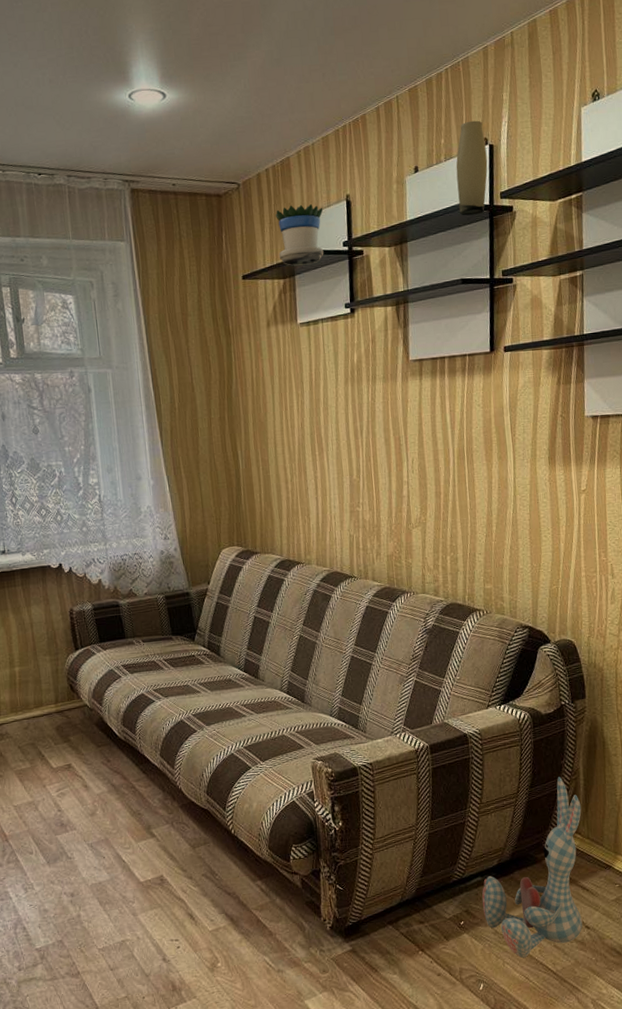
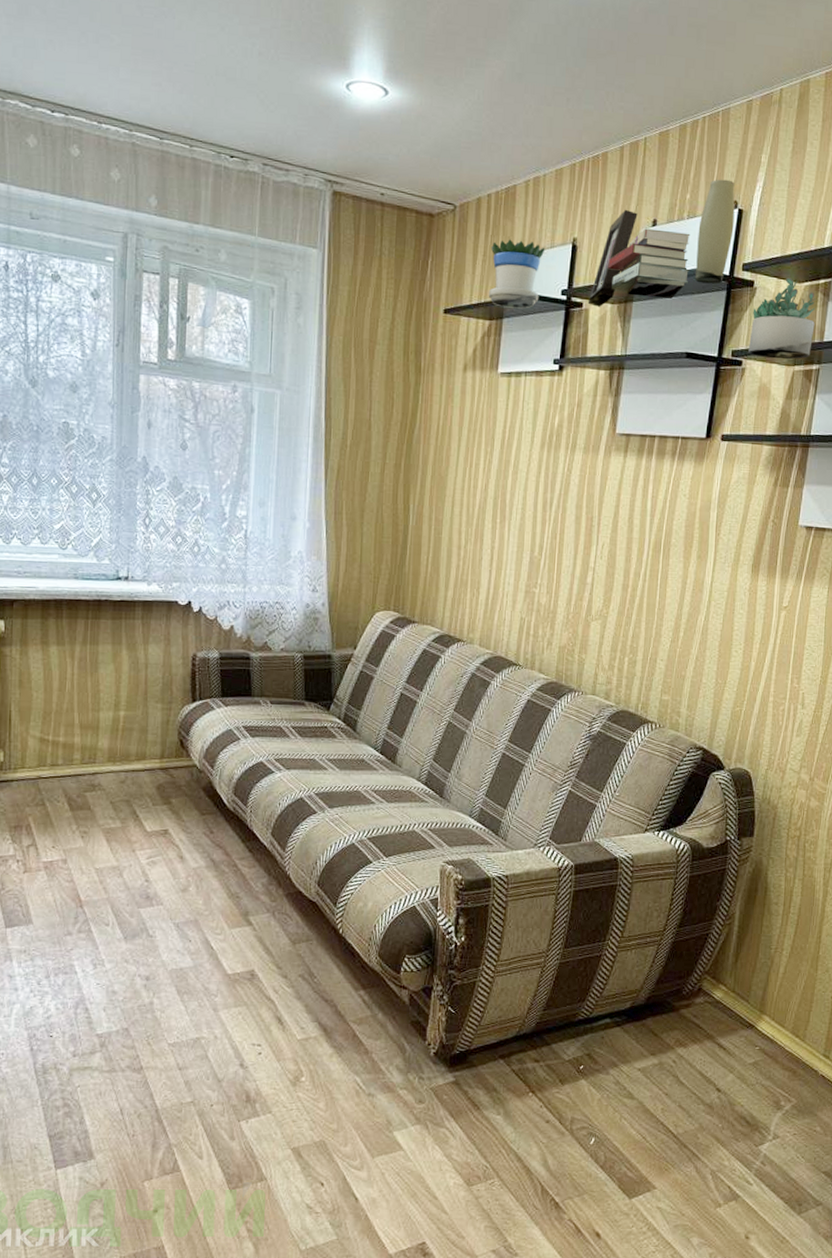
picture frame: none [367,161,400,252] -> present [587,209,638,307]
books: none [380,173,454,237] -> present [608,228,691,299]
stuffed toy: present [482,777,583,958] -> none [606,919,731,1114]
succulent plant: none [516,198,573,273] -> present [748,277,816,360]

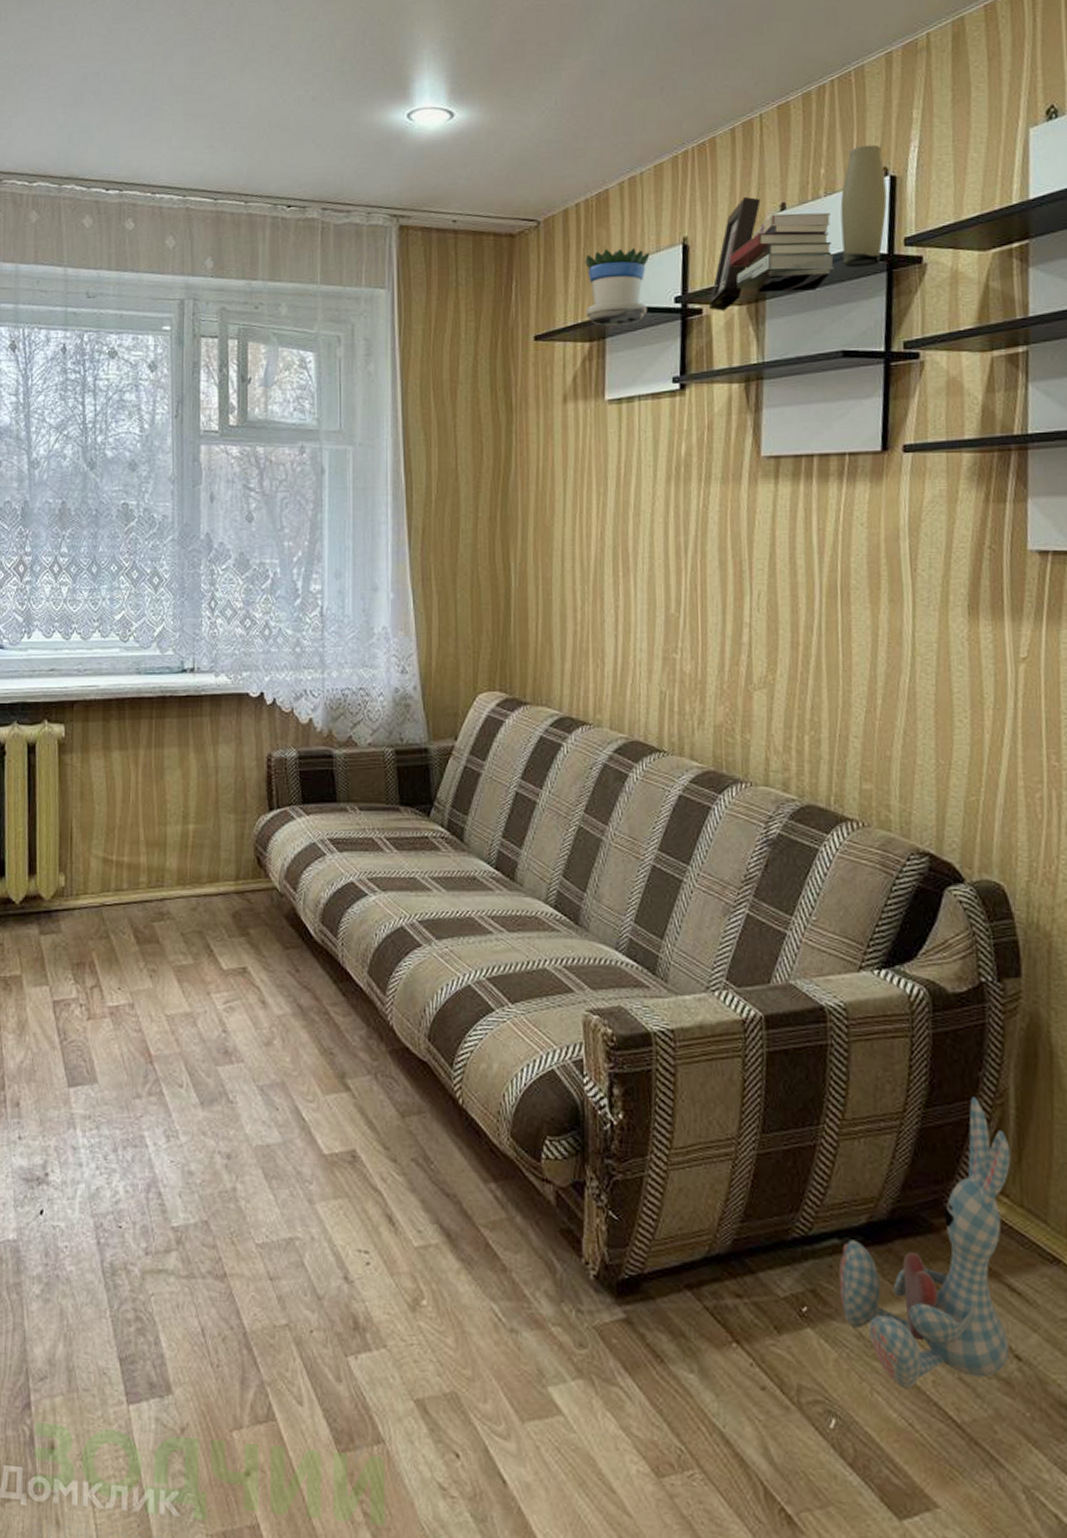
stuffed toy: none [606,919,731,1114] -> present [838,1097,1011,1388]
succulent plant: present [748,277,816,360] -> none [925,246,1014,346]

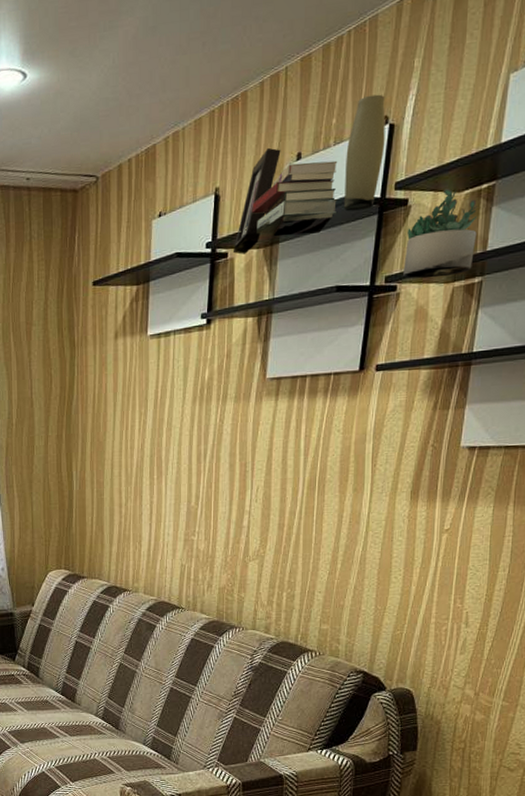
flowerpot: present [585,248,650,326] -> none [134,199,188,271]
succulent plant: none [925,246,1014,346] -> present [403,188,478,279]

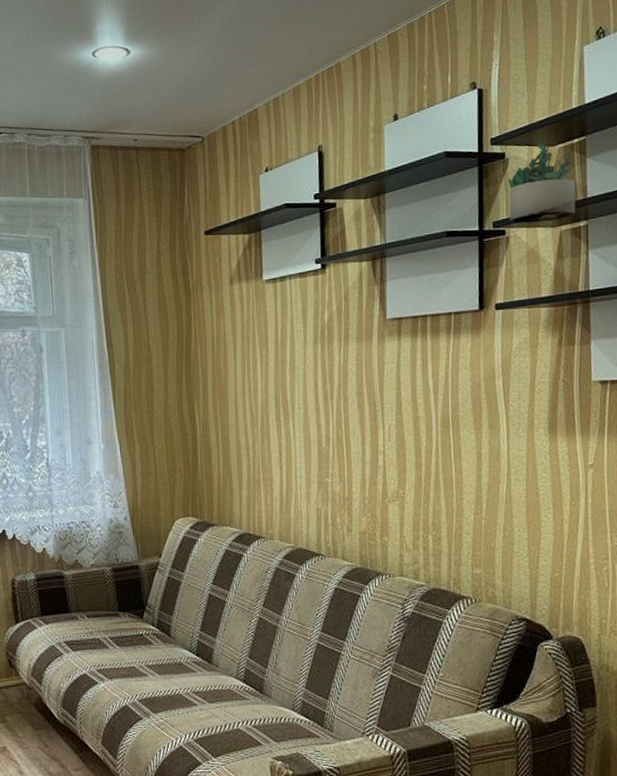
picture frame: present [232,147,281,255] -> none [340,110,378,204]
books: present [252,160,338,237] -> none [355,120,438,188]
vase: present [344,94,386,211] -> none [440,64,476,165]

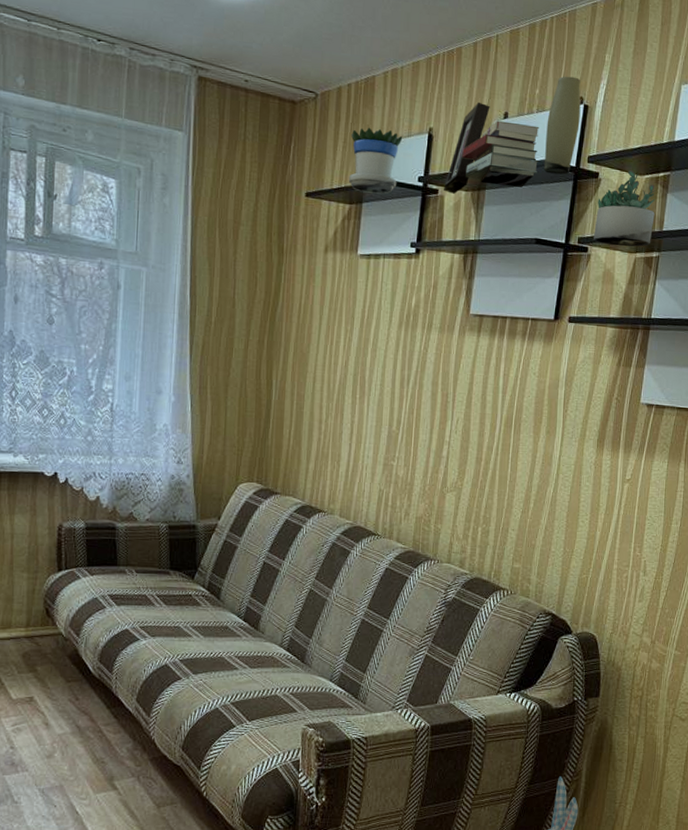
flowerpot: none [242,156,293,220] -> present [348,127,403,194]
picture frame: none [340,110,378,204] -> present [443,102,490,194]
books: none [355,120,438,188] -> present [462,120,540,187]
vase: none [440,64,476,165] -> present [544,76,581,175]

